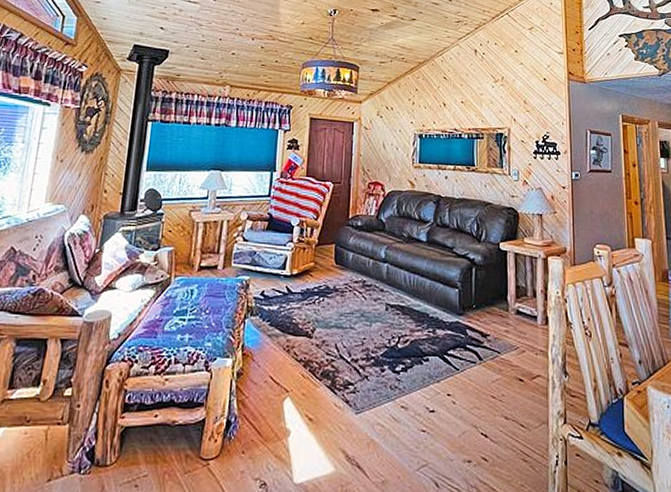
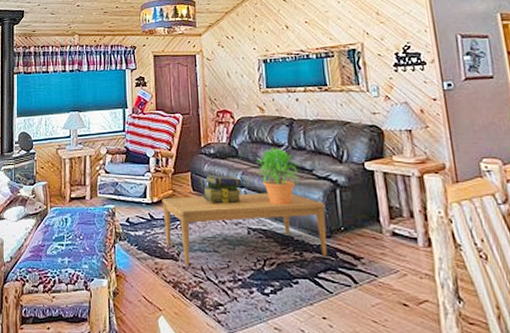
coffee table: none [301,268,461,343] -> present [162,193,328,266]
stack of books: none [346,247,386,279] -> present [203,174,242,204]
potted plant: none [402,224,443,281] -> present [257,148,301,204]

